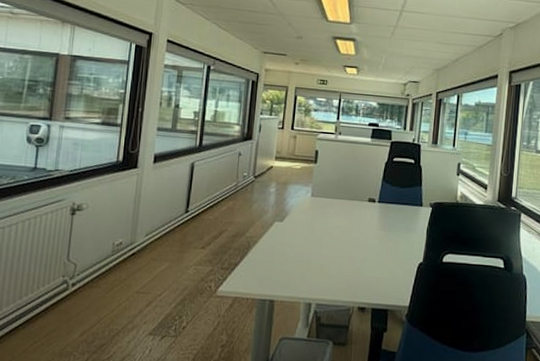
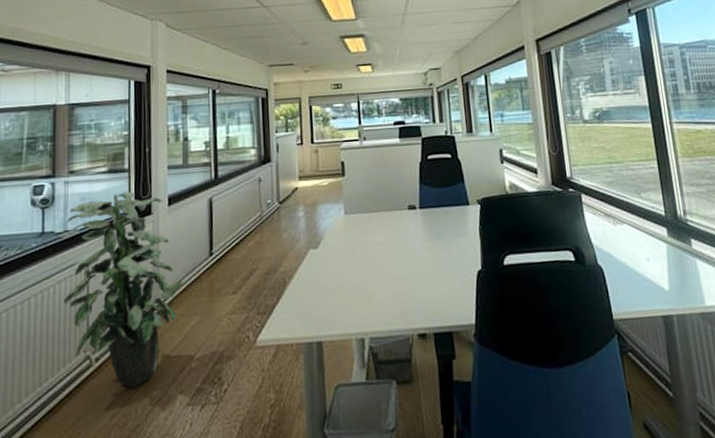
indoor plant: none [48,143,159,313] -> present [63,191,183,388]

